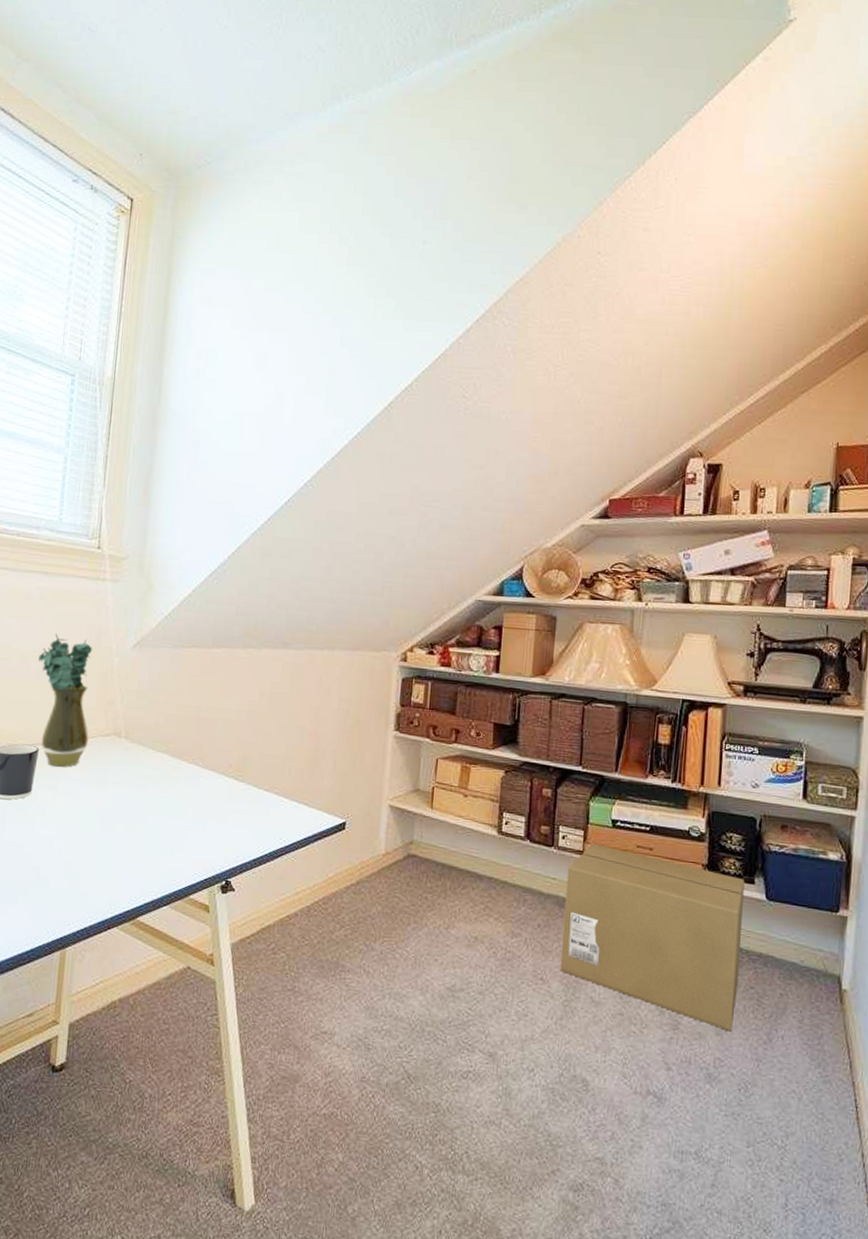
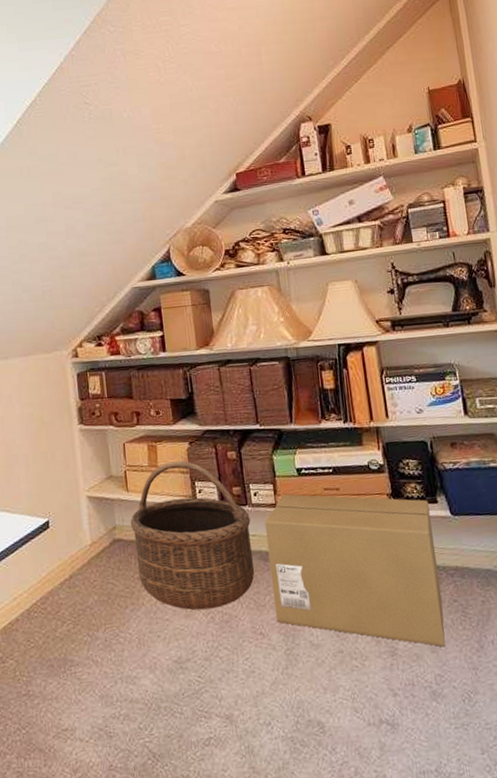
basket: none [427,786,554,944] -> present [130,461,255,610]

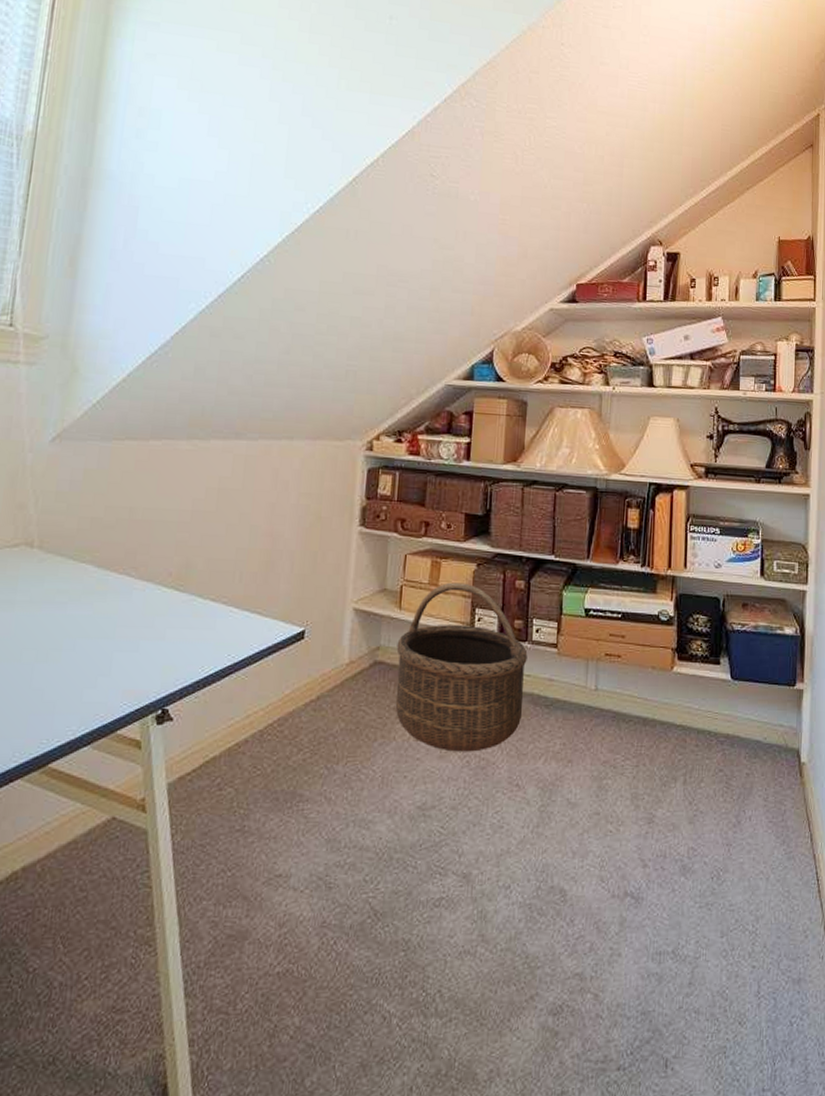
box: present [264,494,446,647] -> none [535,634,711,819]

